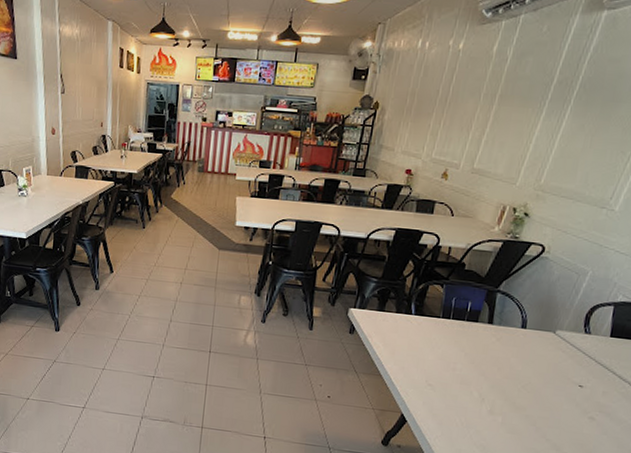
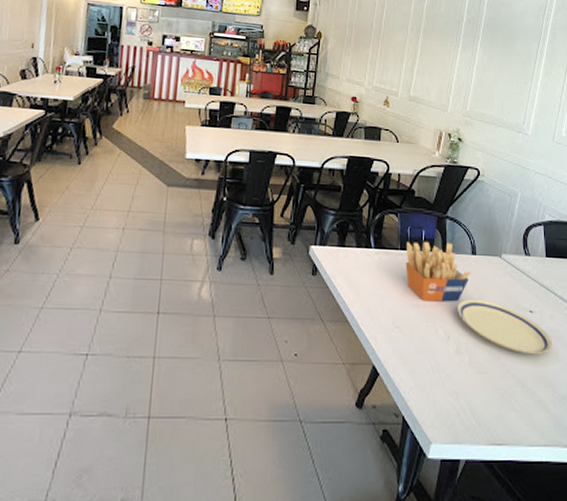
french fries: none [445,311,518,369] -> present [405,241,471,302]
plate: none [496,368,601,426] -> present [457,298,553,355]

